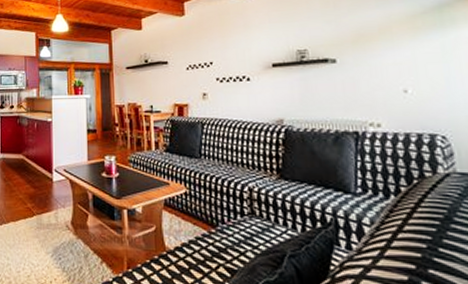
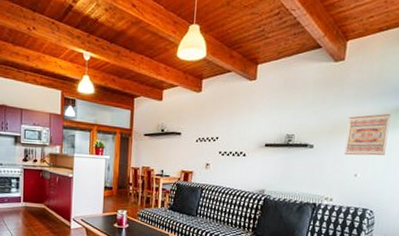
wall art: none [375,11,440,68] -> present [344,113,391,156]

